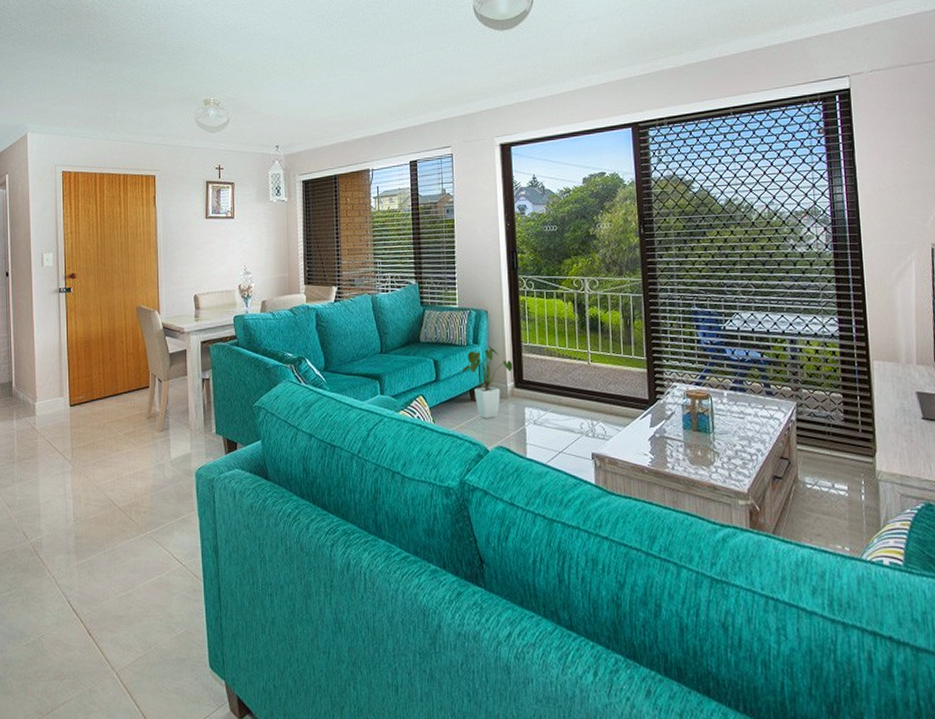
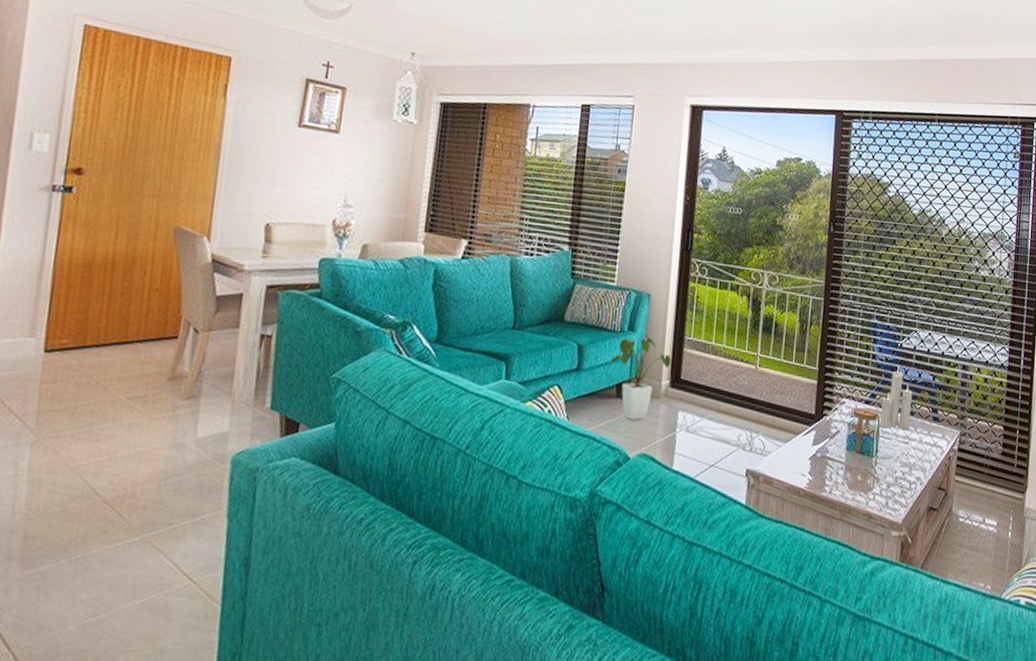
candle: none [711,346,743,406] -> present [878,365,913,429]

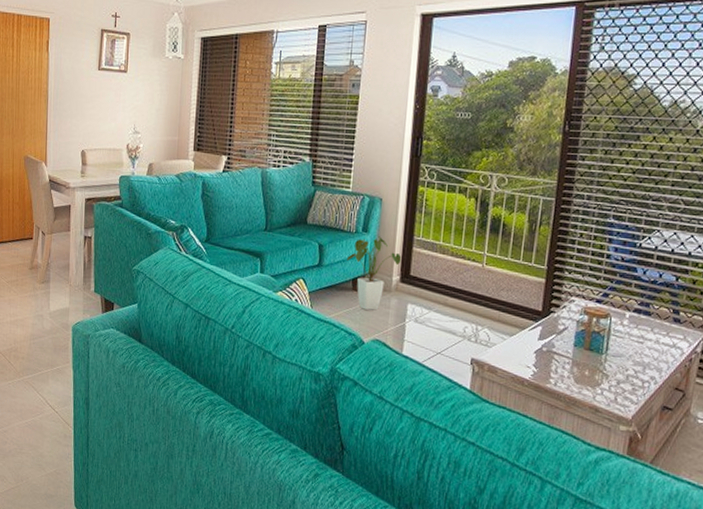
candle: present [878,365,913,429] -> none [609,265,652,329]

